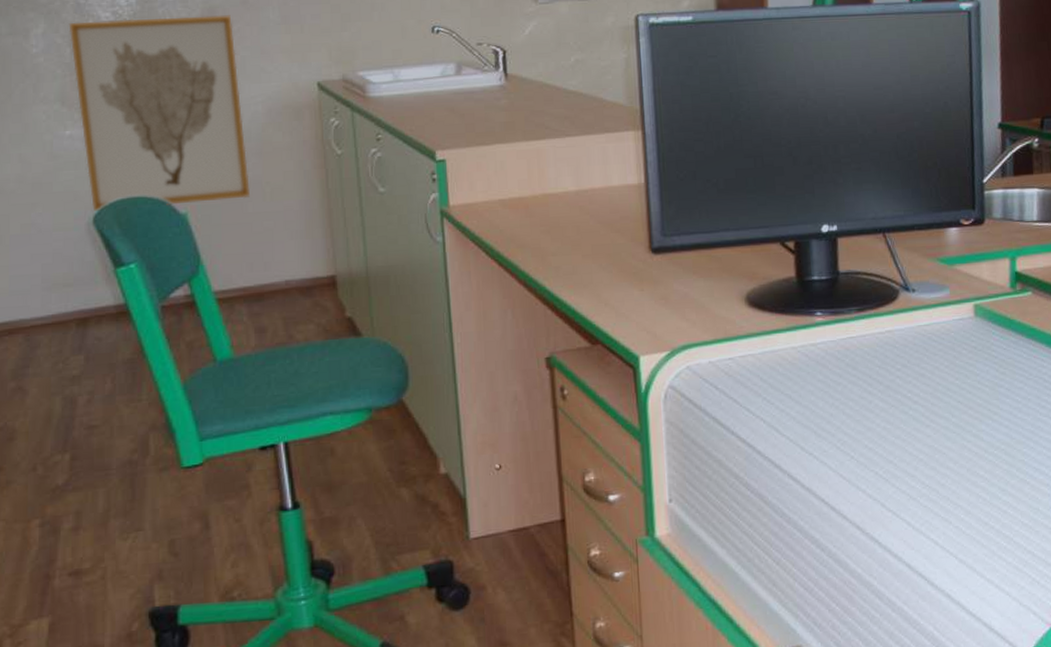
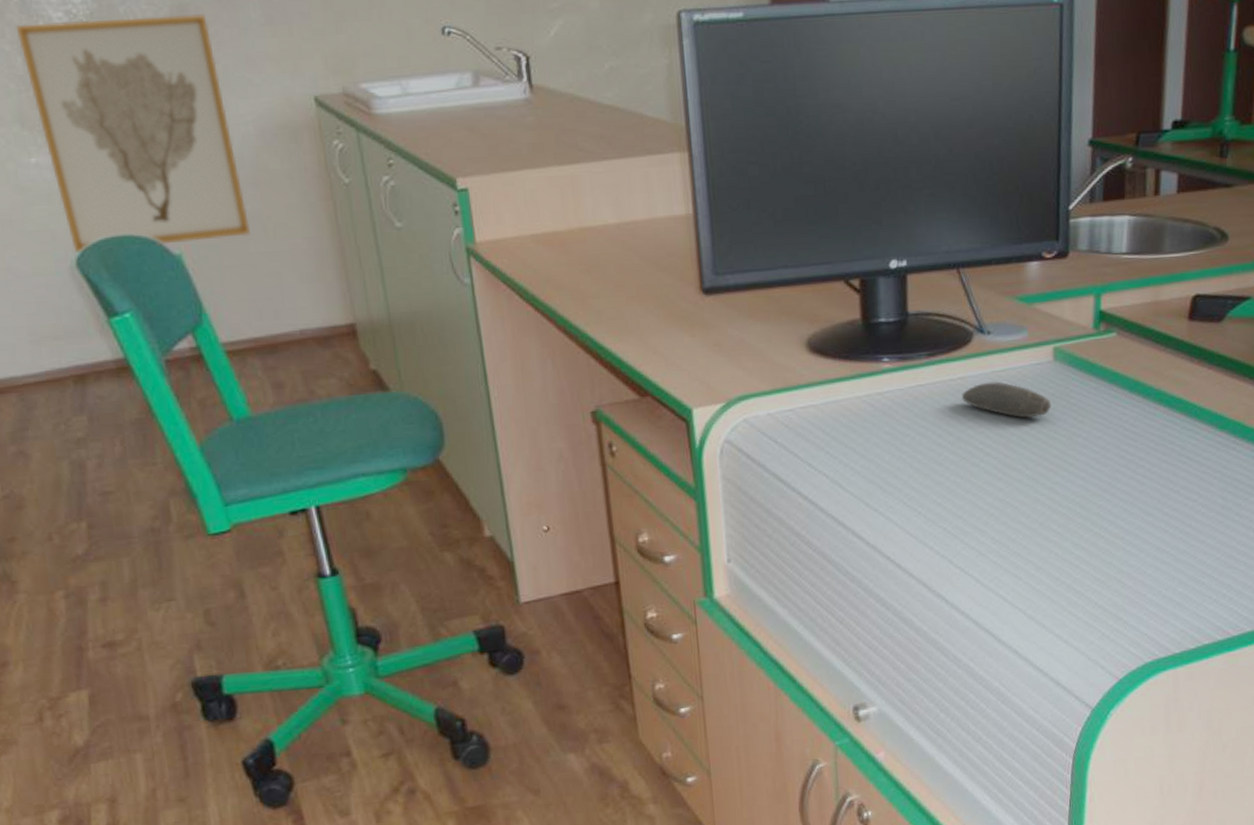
computer mouse: none [889,335,974,369] -> present [961,381,1052,419]

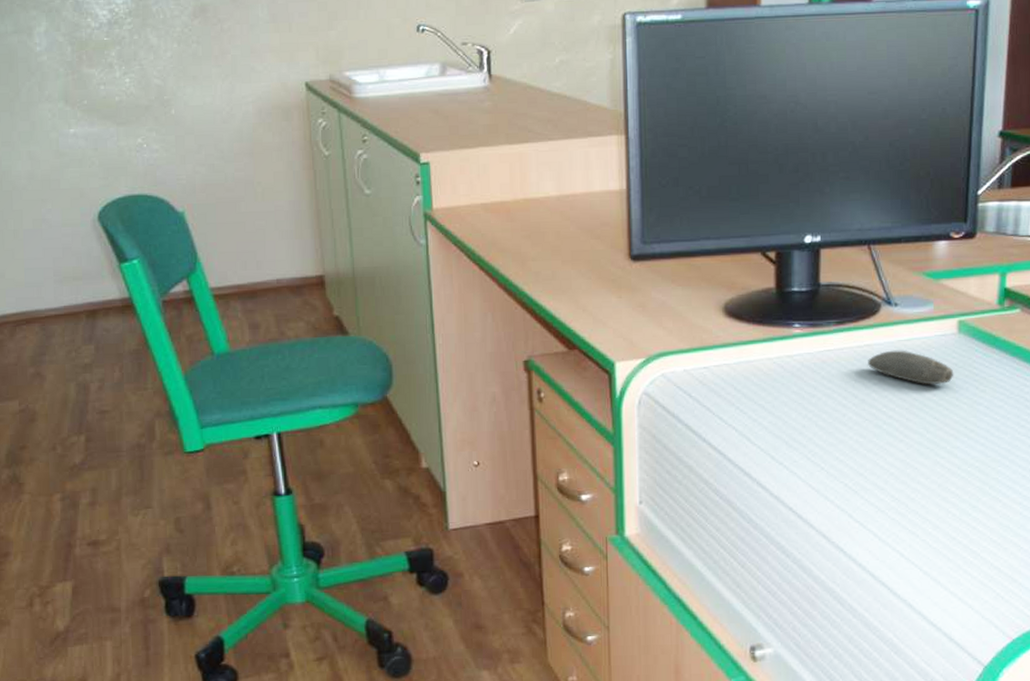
wall art: present [15,14,250,253] -> none [69,13,242,208]

